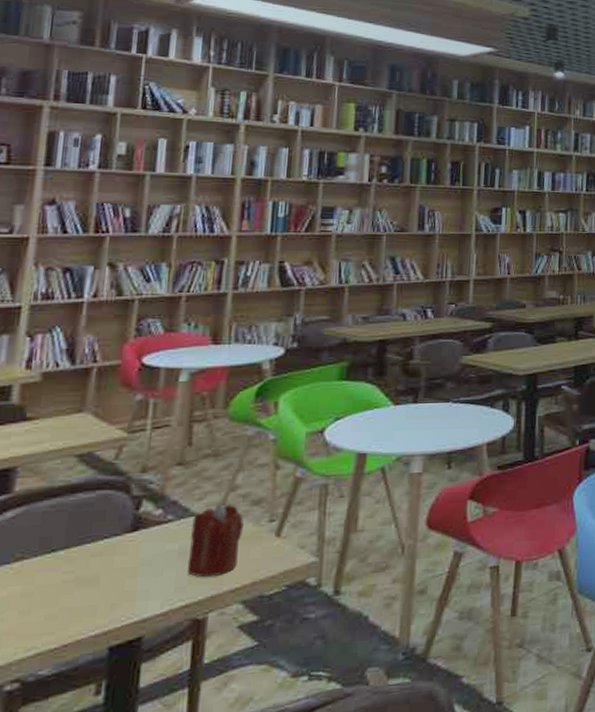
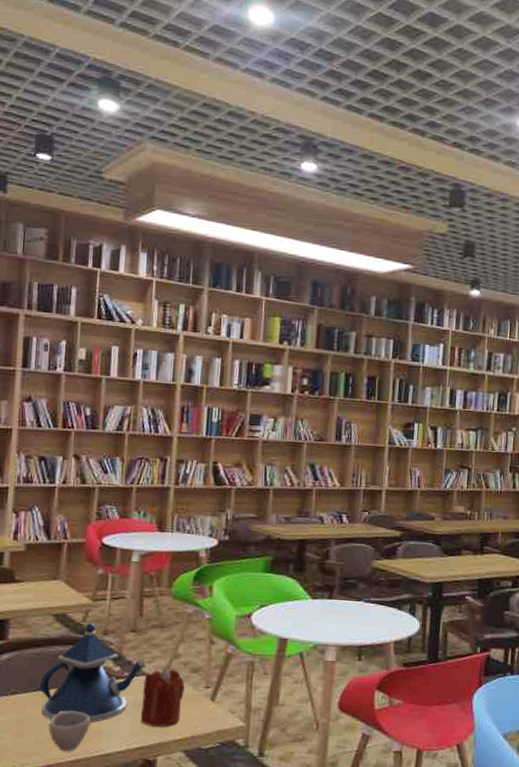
teapot: none [54,459,196,586] -> present [39,622,147,722]
cup: none [65,571,123,625] -> present [48,711,91,752]

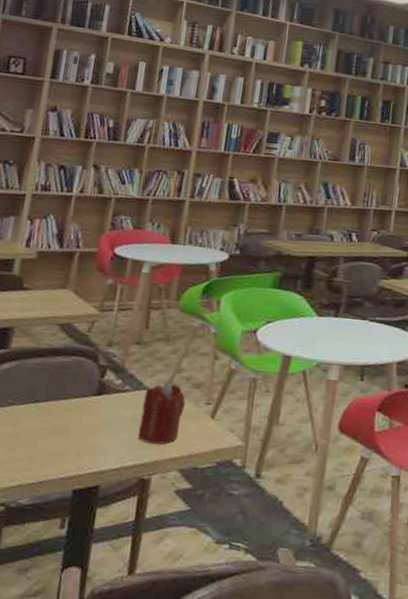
teapot: present [39,622,147,722] -> none [37,333,149,437]
cup: present [48,711,91,752] -> none [43,424,87,468]

